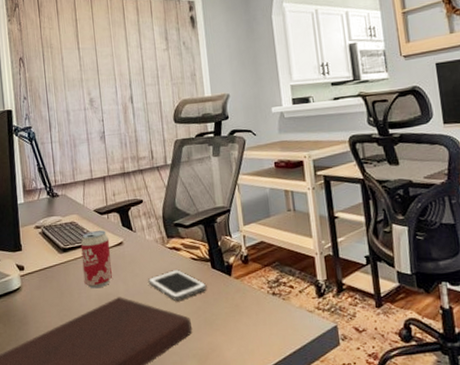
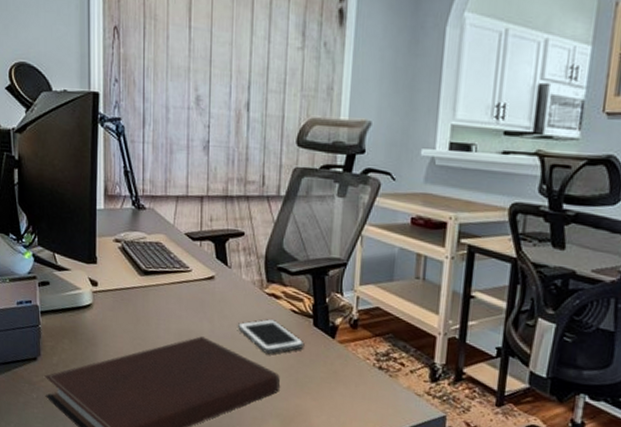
beverage can: present [80,230,113,289] -> none [164,257,199,323]

